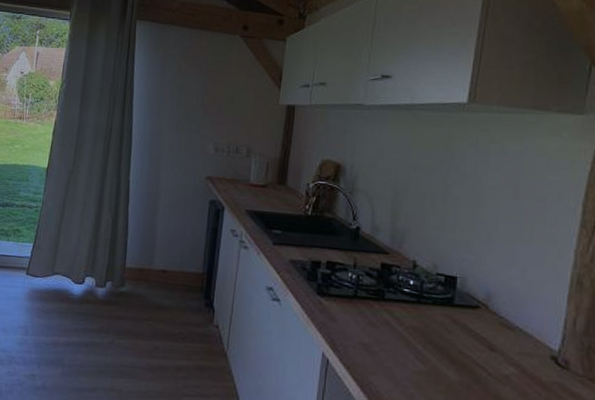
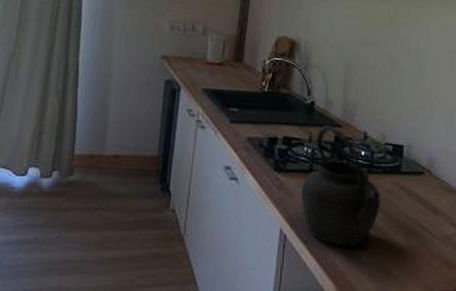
kettle: none [344,252,431,377] -> present [301,125,381,247]

